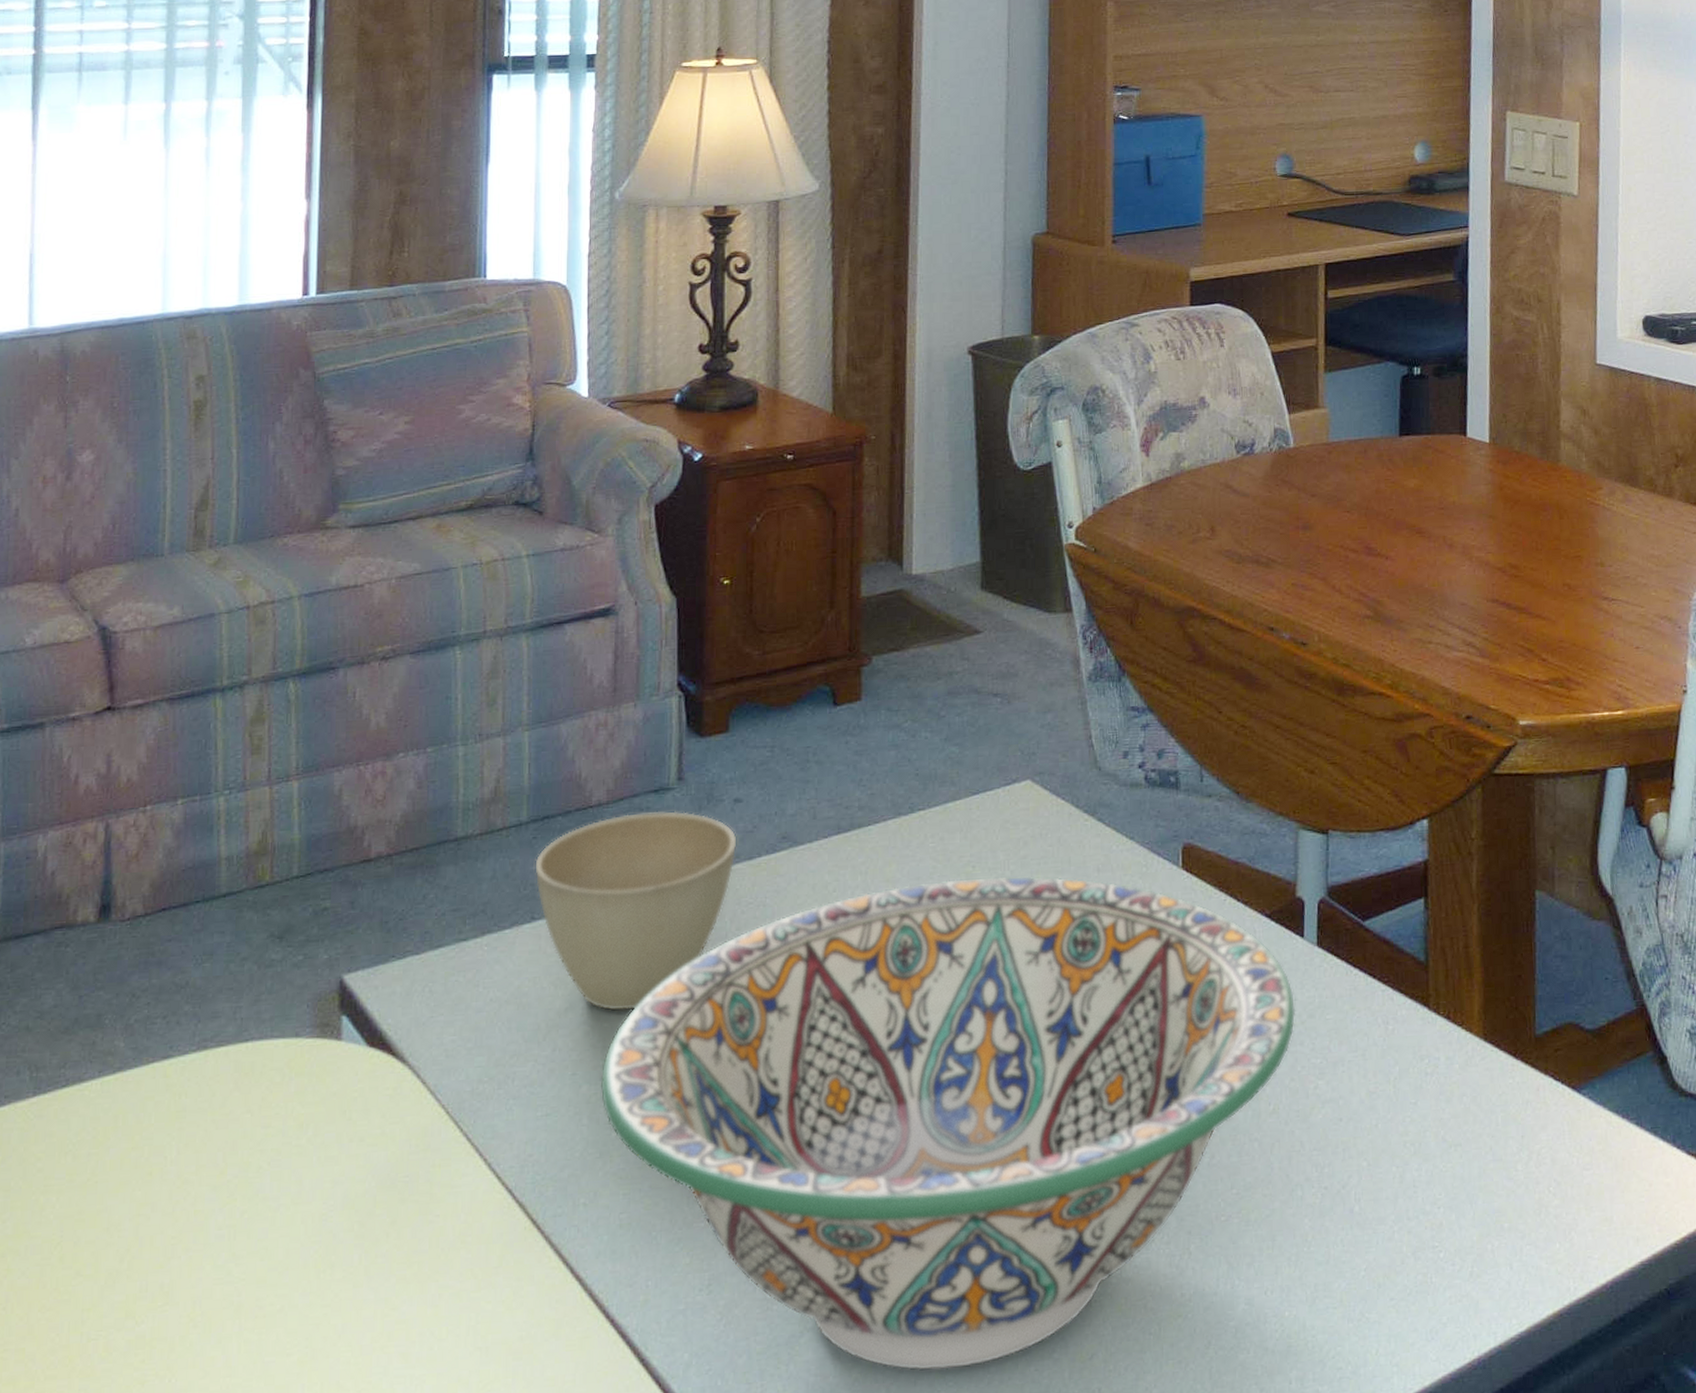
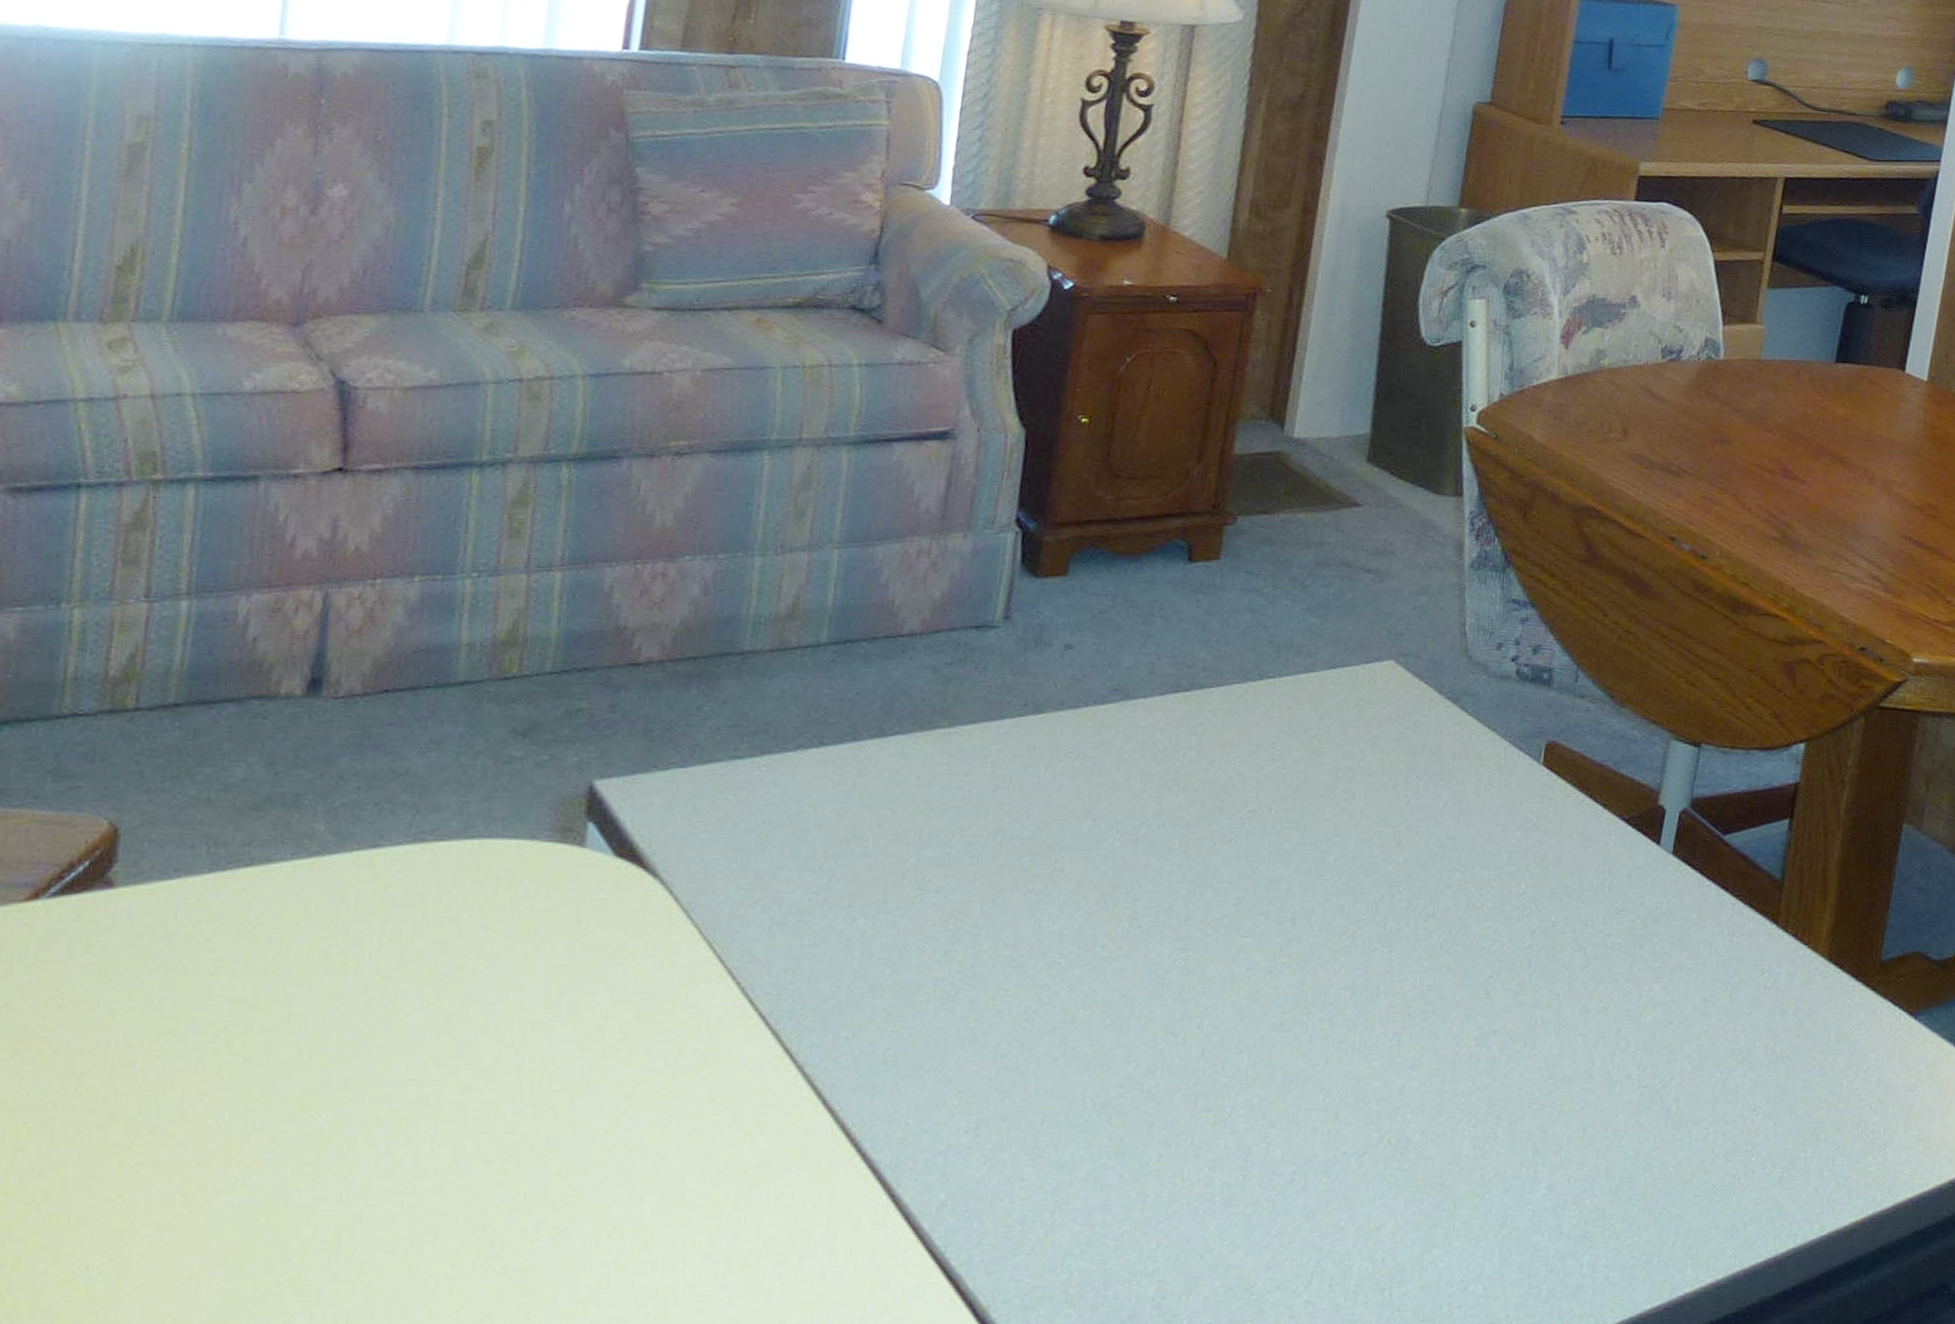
cup: present [535,811,737,1011] -> none [829,647,1063,848]
decorative bowl: present [600,876,1296,1371] -> none [878,751,1642,1228]

